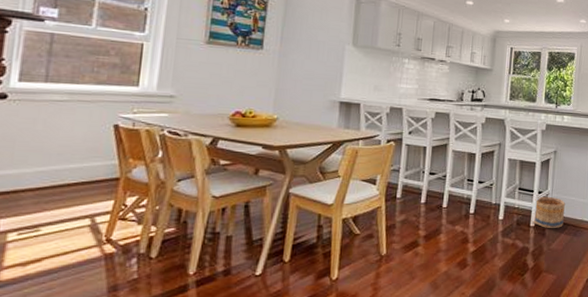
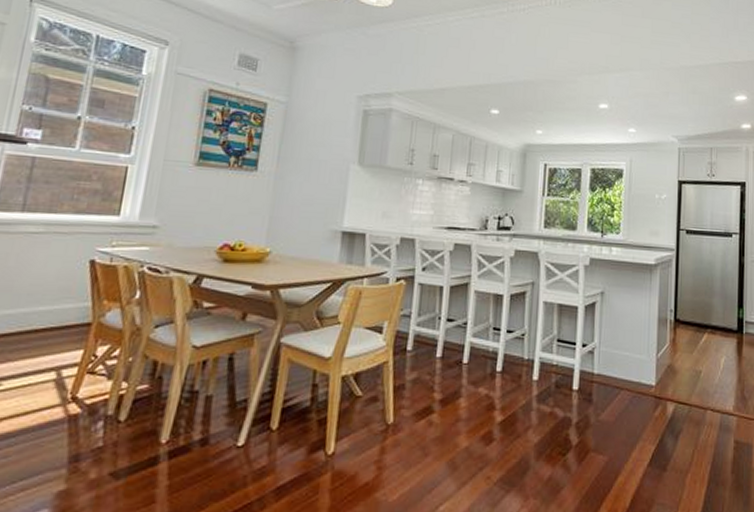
basket: present [533,196,566,228] -> none [576,350,618,393]

